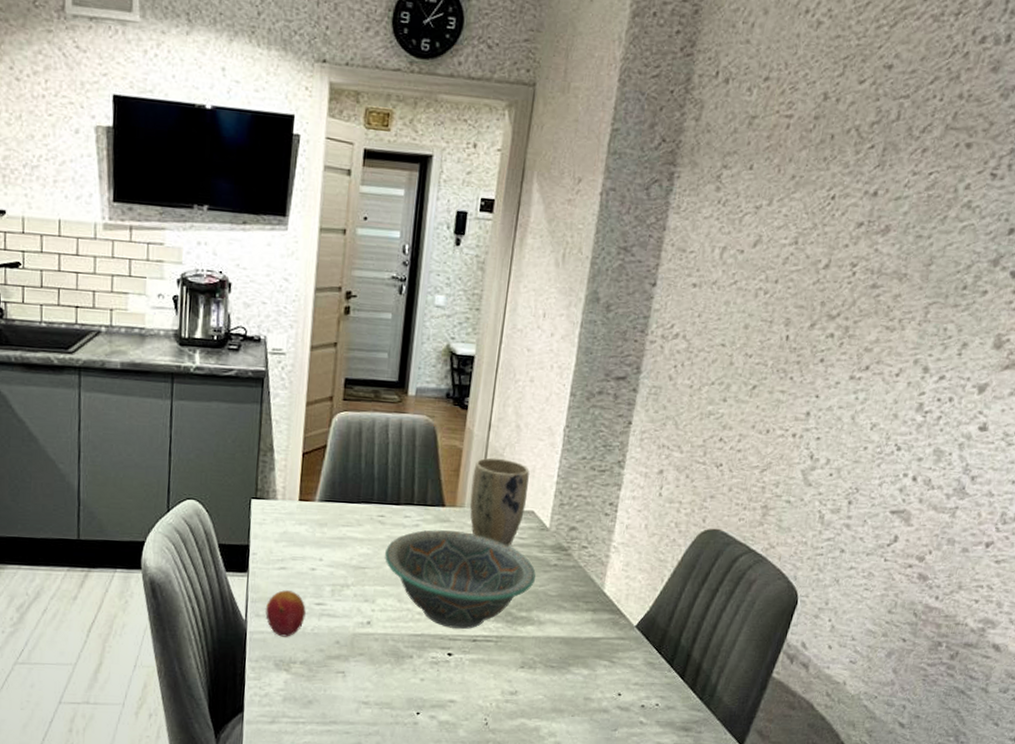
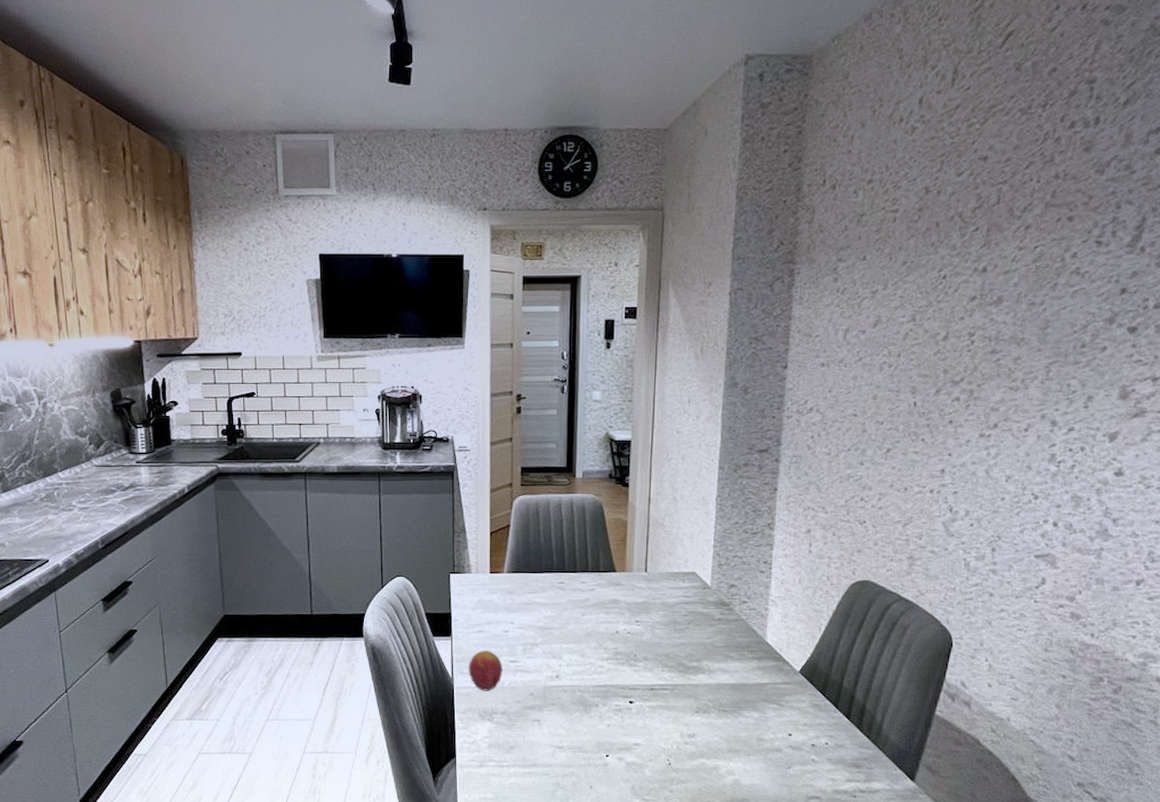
decorative bowl: present [385,529,536,629] -> none [567,593,702,679]
plant pot: present [470,457,530,546] -> none [637,527,688,604]

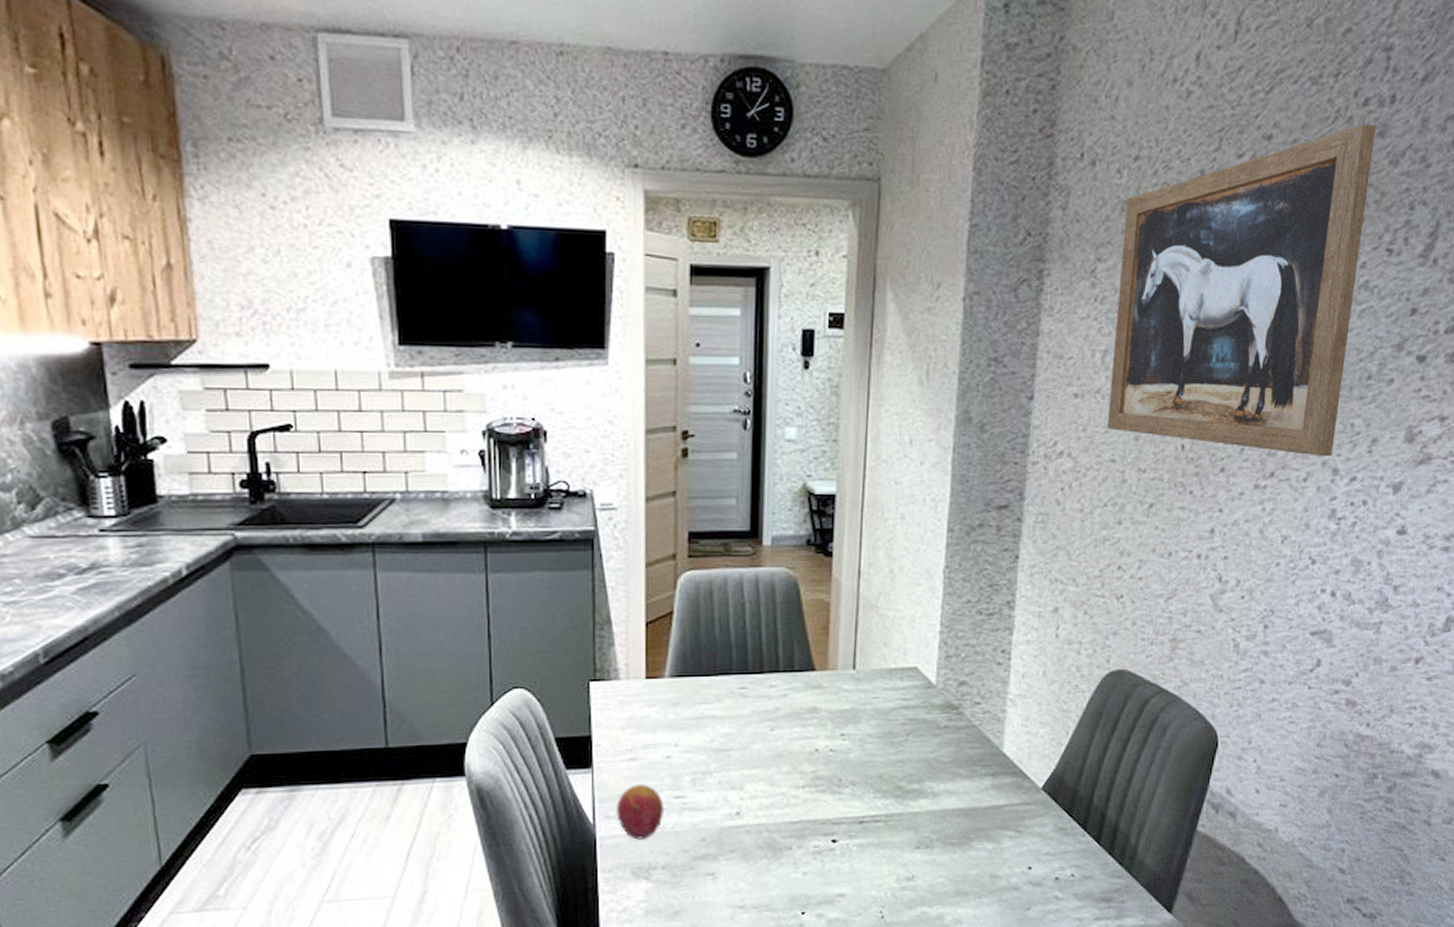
wall art: none [849,142,1082,411] -> present [1107,123,1376,457]

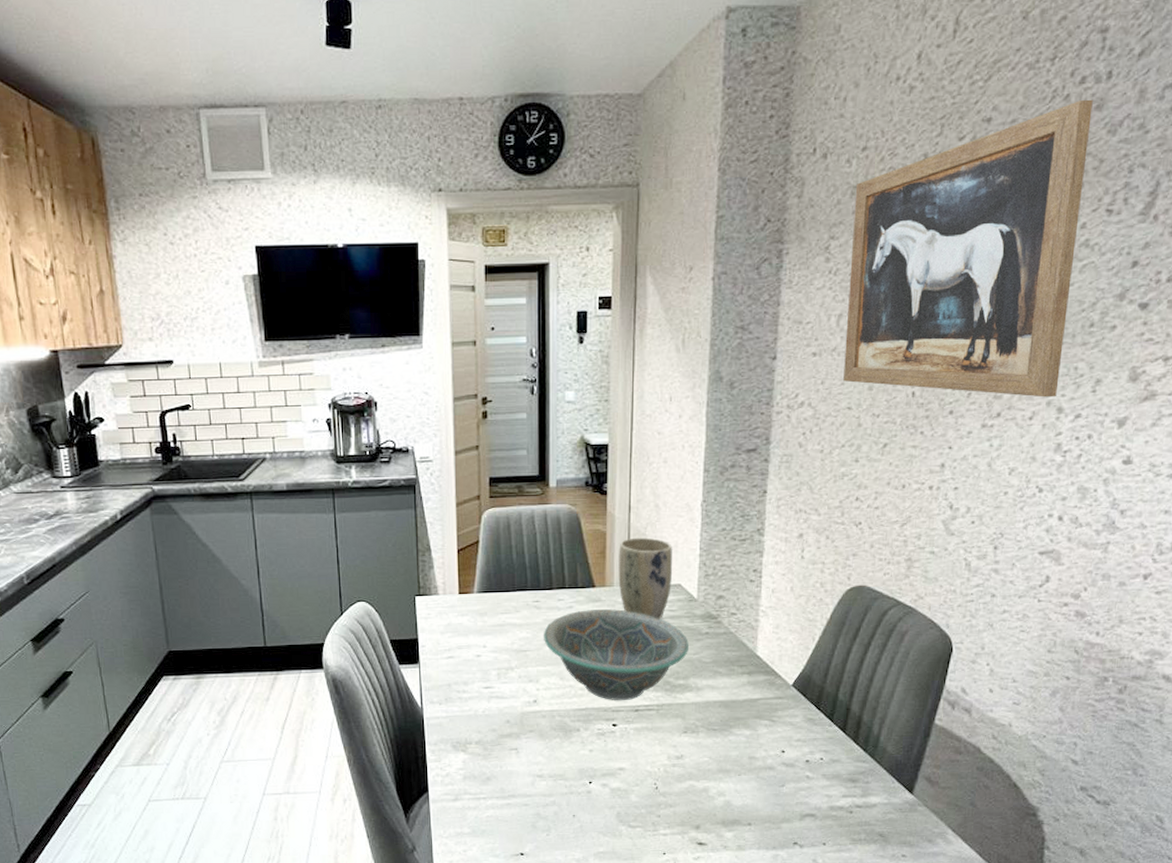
fruit: present [617,785,664,840] -> none [439,677,476,720]
decorative bowl: none [751,698,925,810] -> present [544,609,689,700]
plant pot: none [843,610,908,710] -> present [618,537,672,619]

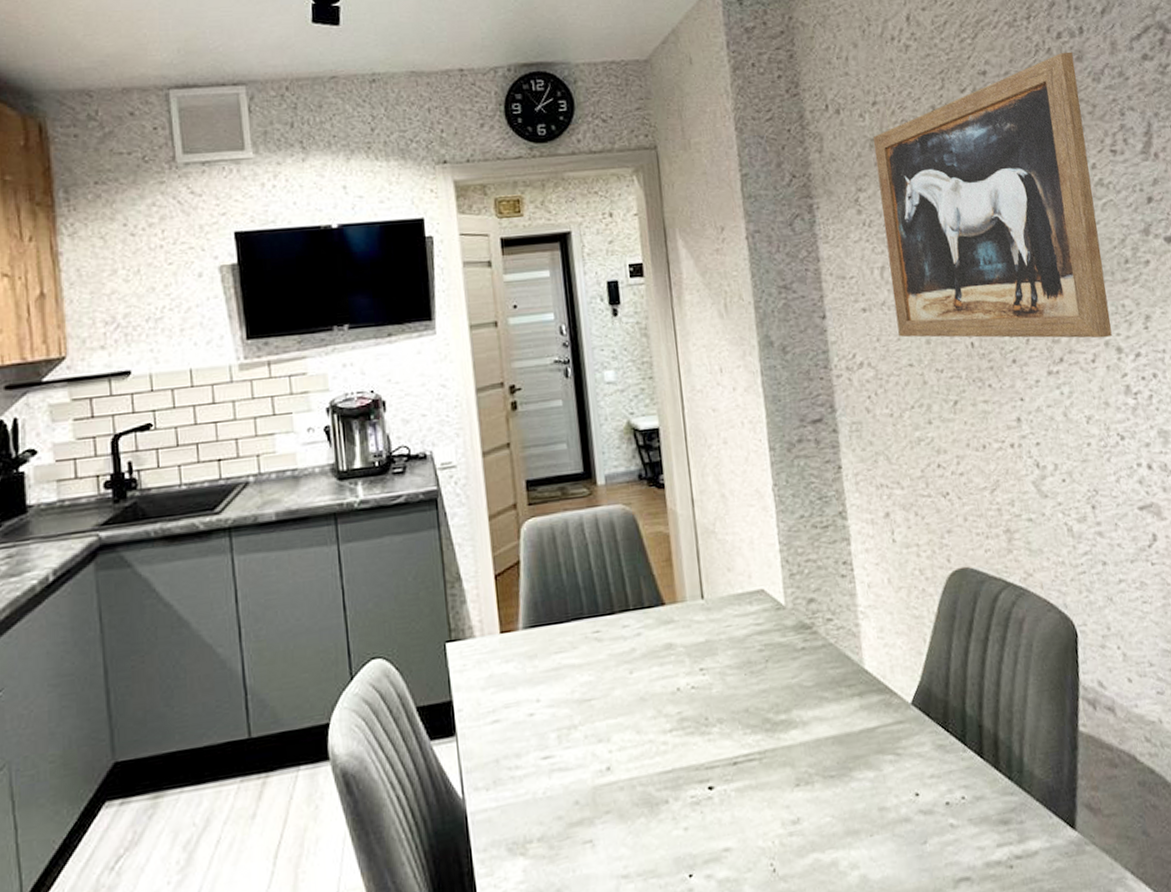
decorative bowl: present [544,609,689,700] -> none [610,630,785,754]
plant pot: present [618,537,672,619] -> none [686,535,754,638]

